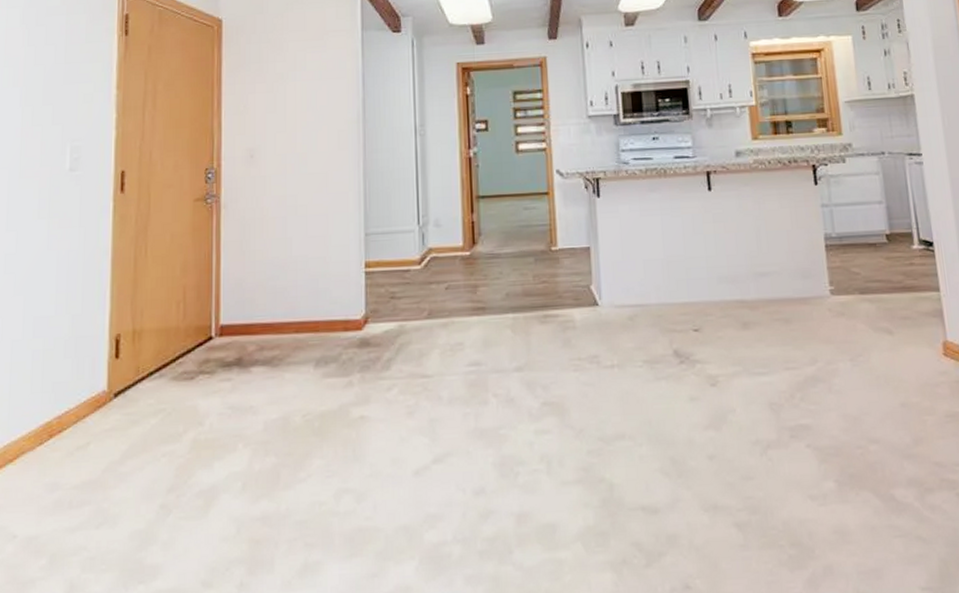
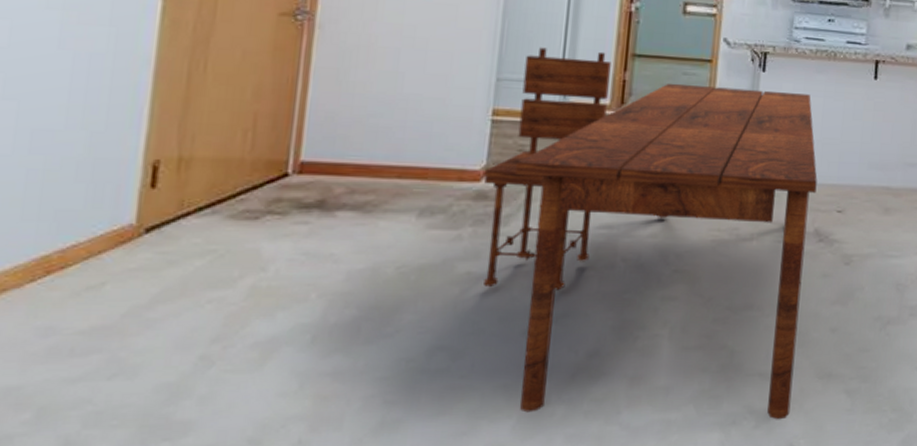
dining table: none [365,197,680,558] -> present [484,47,818,420]

